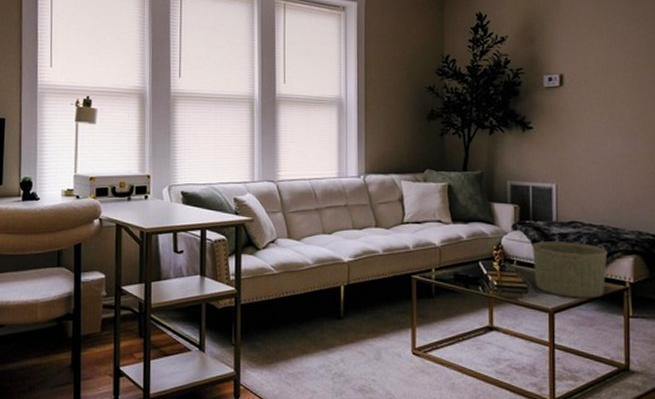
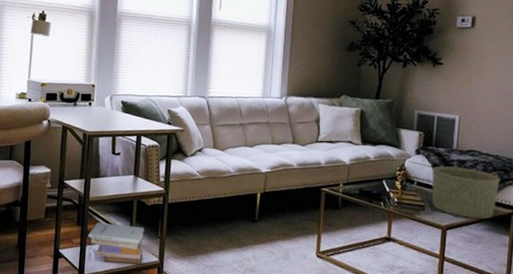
books: none [152,332,216,379] -> present [88,222,144,265]

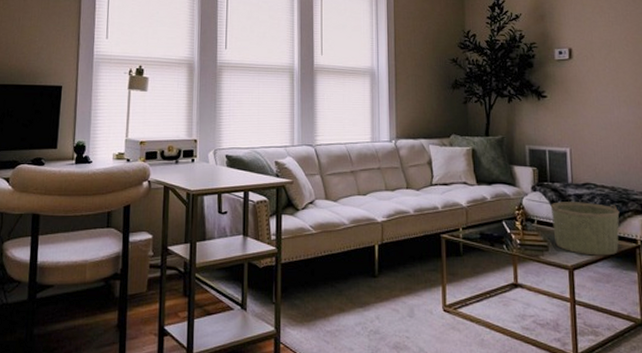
books: present [88,222,144,265] -> none [196,291,257,337]

